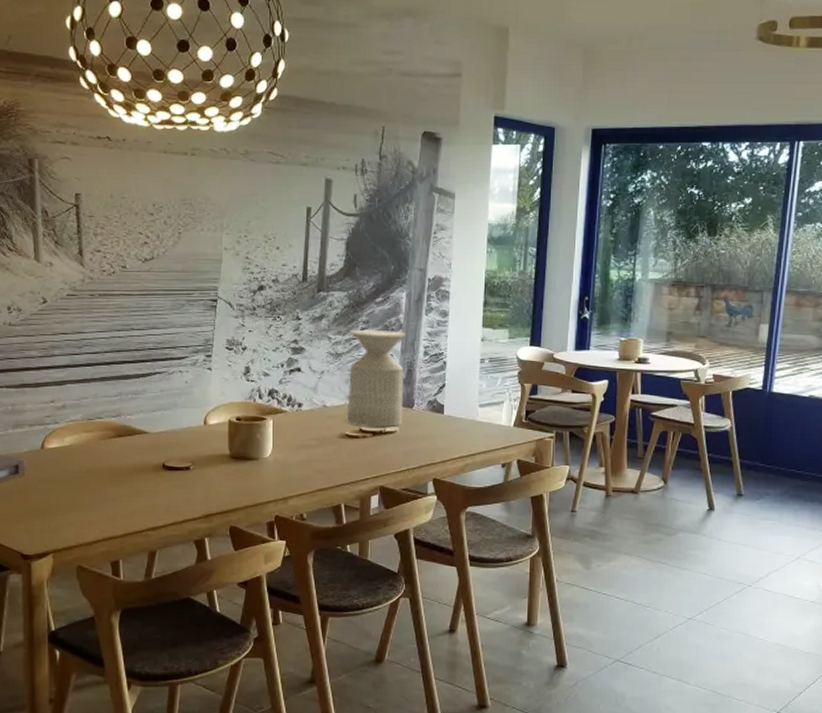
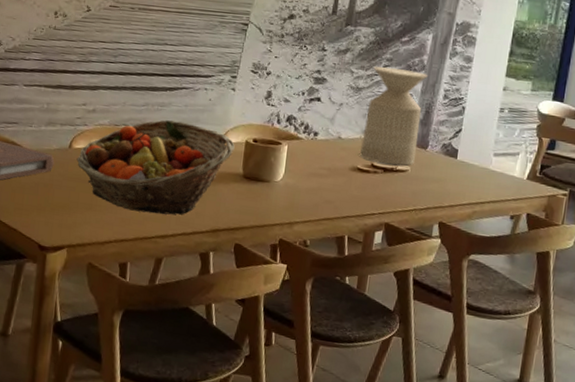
fruit basket: none [51,408,218,506] -> present [76,120,235,215]

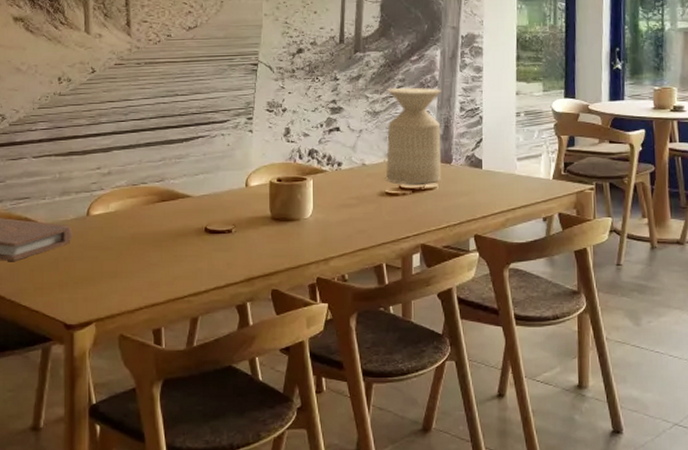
fruit basket: present [76,120,235,215] -> none [96,172,259,272]

